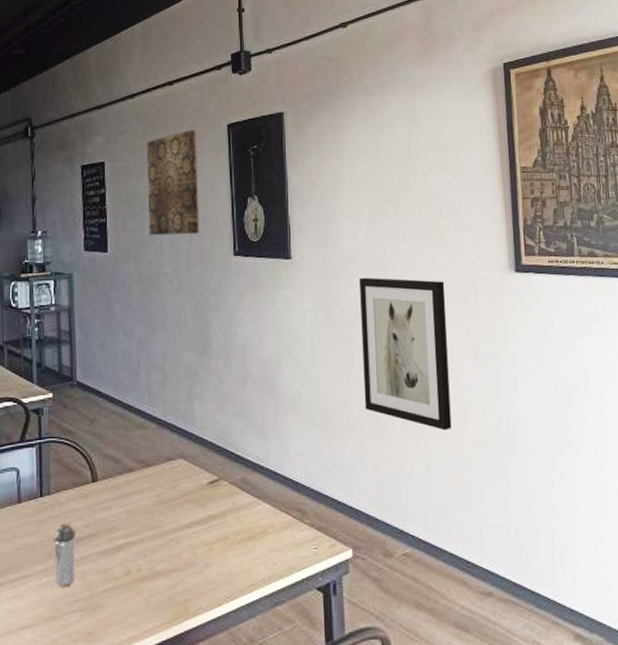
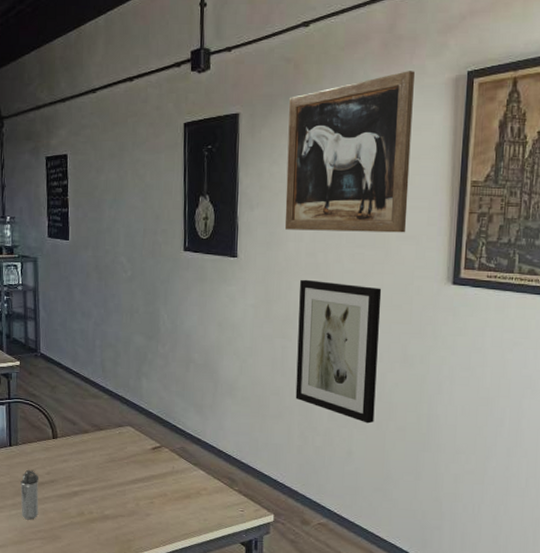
wall art: present [146,130,200,236] -> none [106,127,155,229]
wall art: none [334,65,462,227] -> present [284,71,415,233]

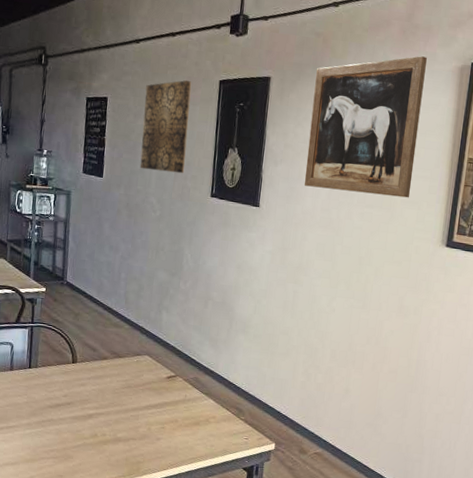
shaker: present [20,470,39,520] -> none [35,392,55,440]
wall art: none [106,127,155,229] -> present [139,80,192,174]
wall art: present [295,279,382,424] -> none [302,231,385,365]

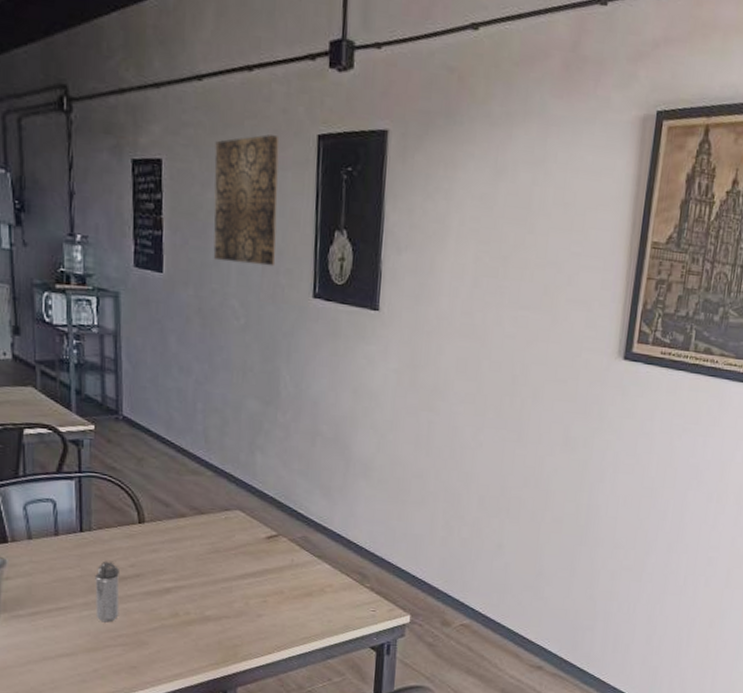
shaker: none [35,392,55,440] -> present [95,562,120,623]
wall art: present [304,56,427,198] -> none [437,101,598,296]

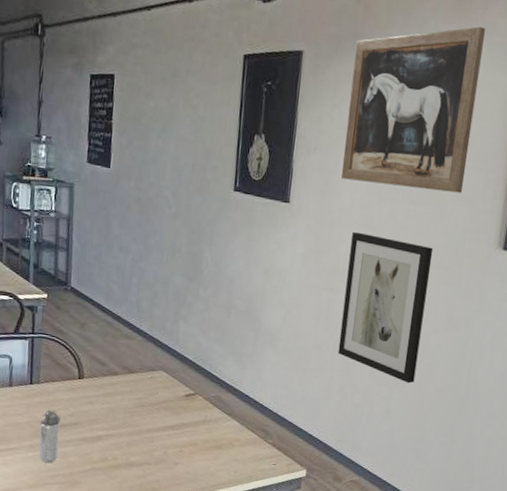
wall art: present [213,134,280,267] -> none [152,54,212,164]
wall art: none [437,101,598,296] -> present [341,26,485,193]
wall art: none [441,342,546,514] -> present [338,231,434,384]

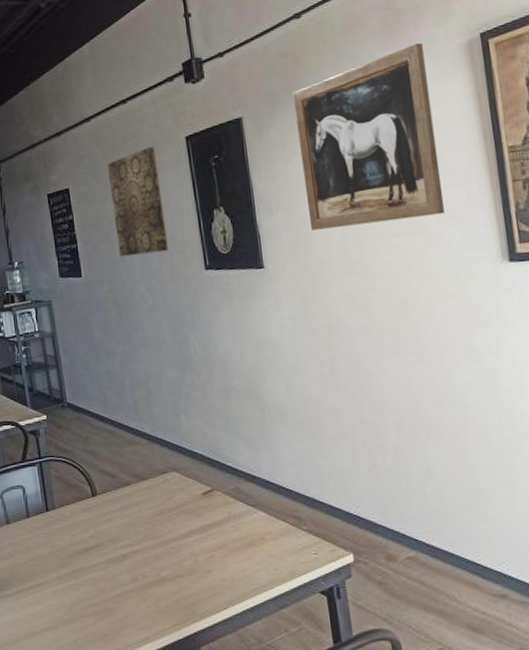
shaker: present [38,411,60,463] -> none [63,536,88,594]
wall art: none [152,54,212,164] -> present [107,146,170,257]
wall art: present [338,231,434,384] -> none [338,278,450,433]

